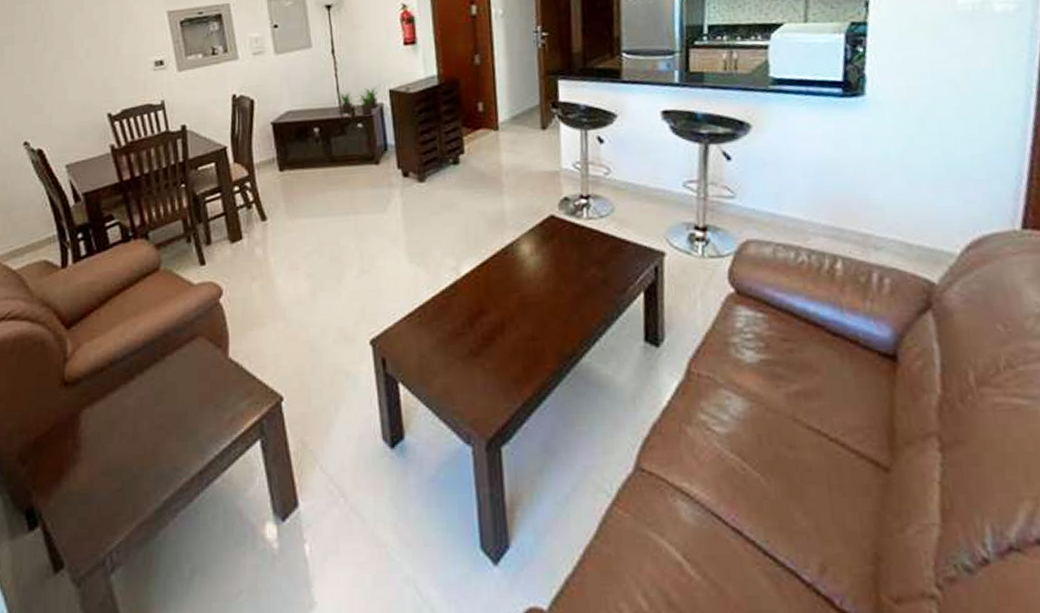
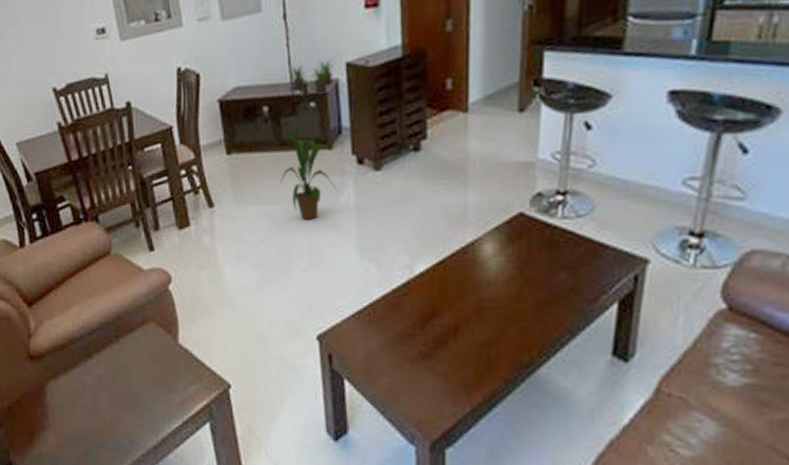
house plant: none [331,149,386,230] -> present [280,131,338,220]

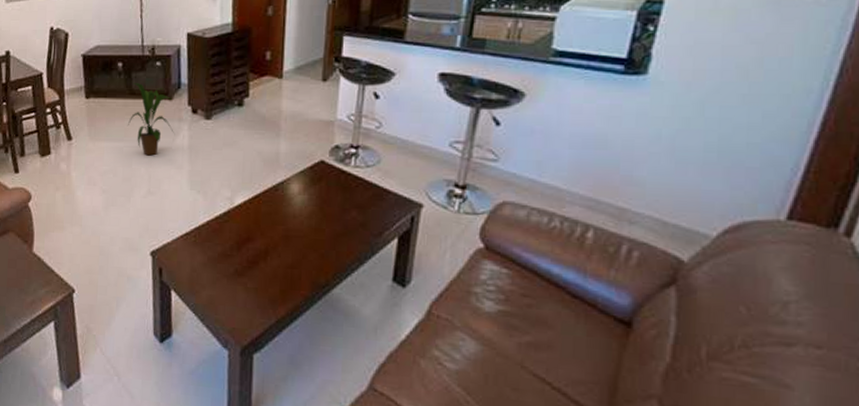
plant: present [289,59,333,92] -> none [141,29,176,54]

